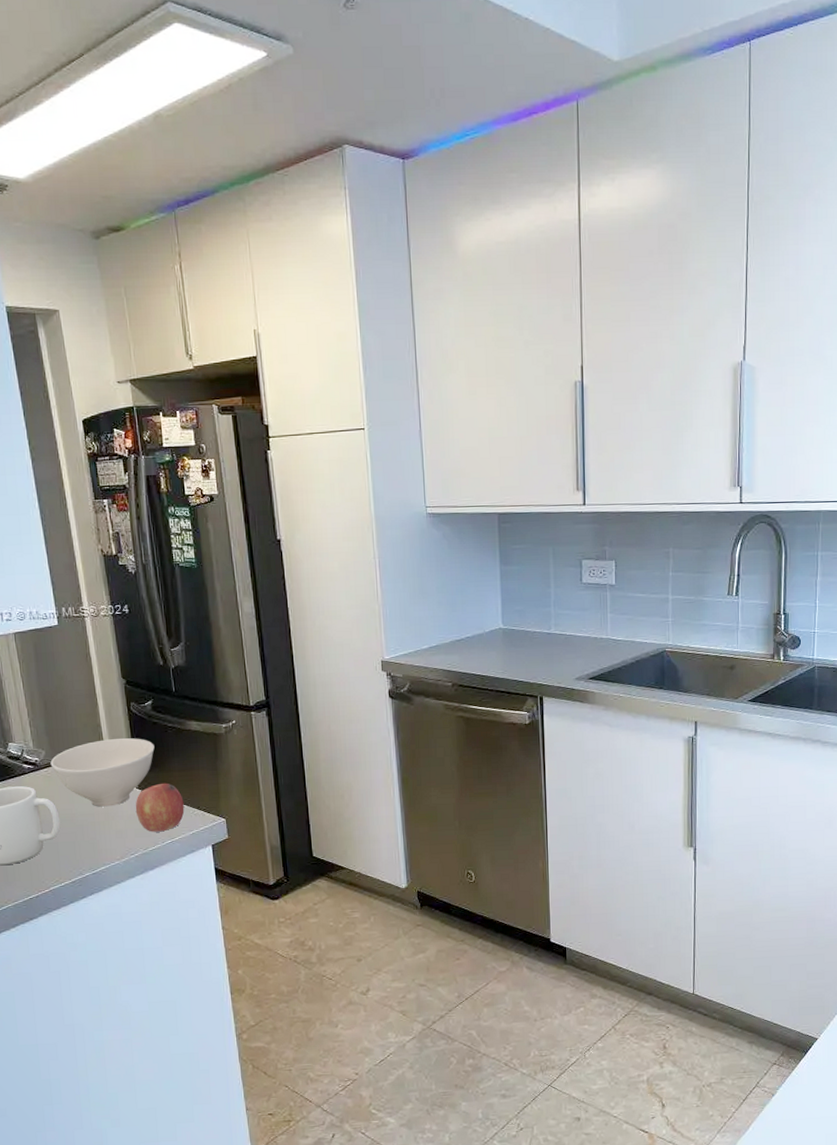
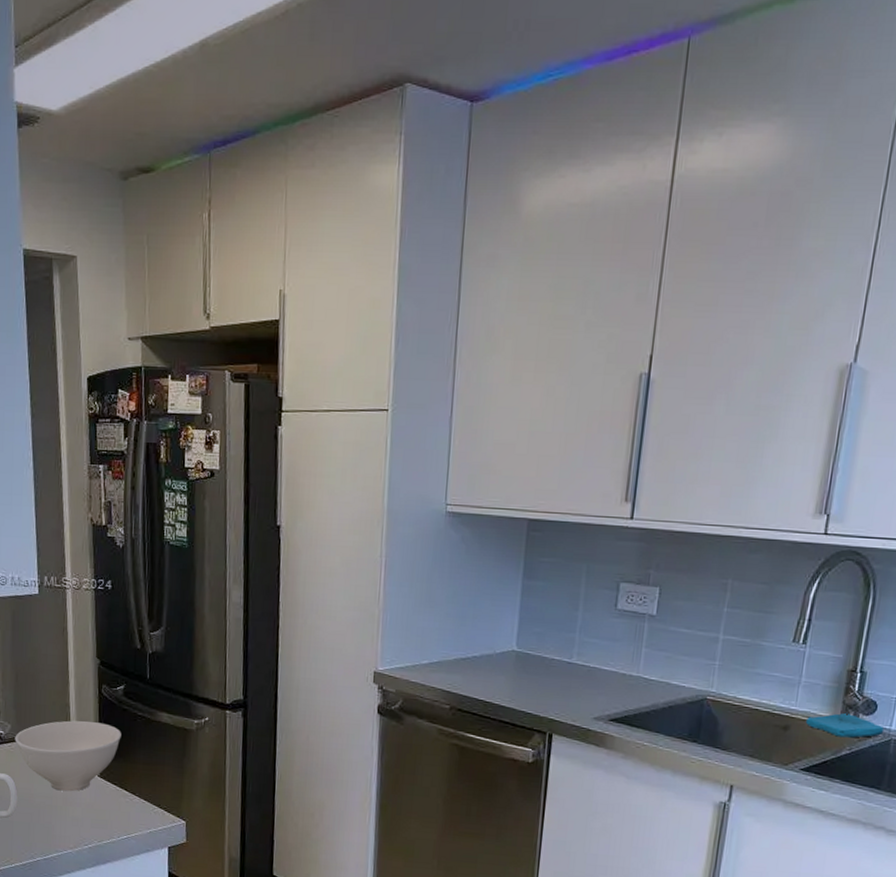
fruit: present [135,782,185,832] -> none [94,774,145,826]
sponge: none [746,649,809,670] -> present [805,712,884,738]

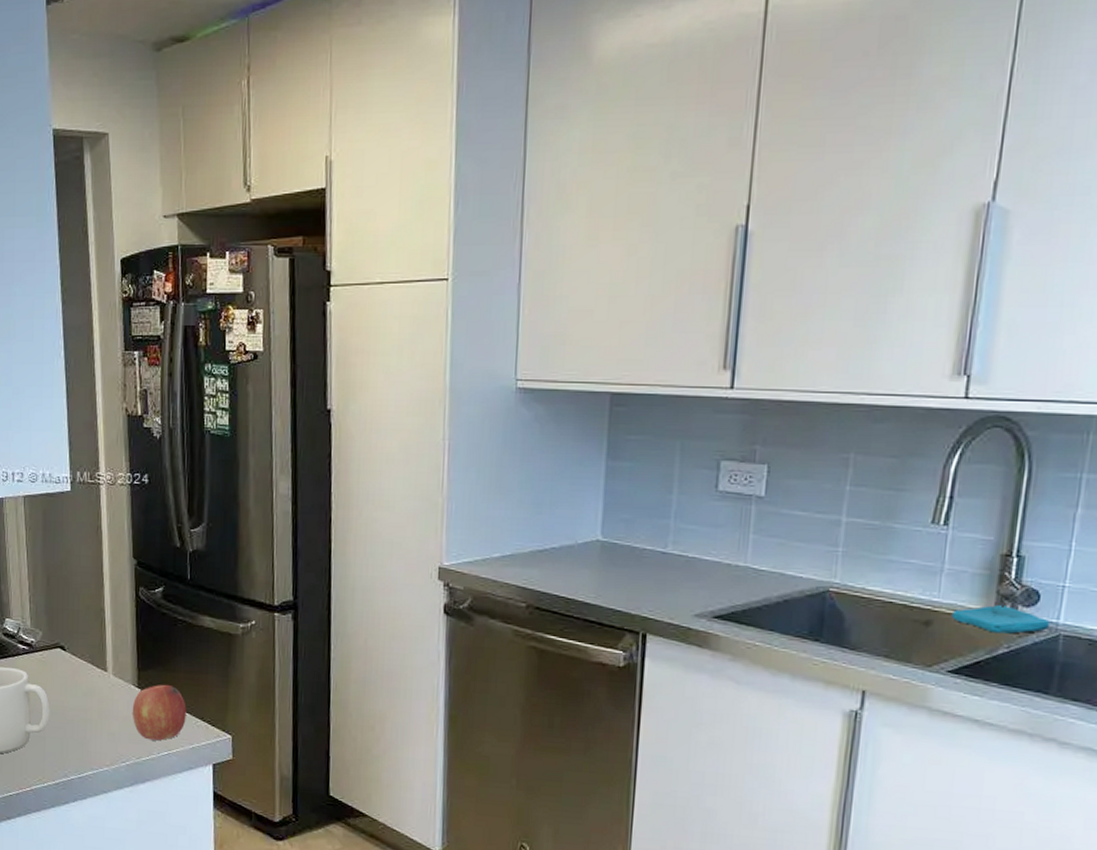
bowl: present [15,720,121,792] -> none [46,626,161,704]
fruit: none [94,774,145,826] -> present [132,684,187,741]

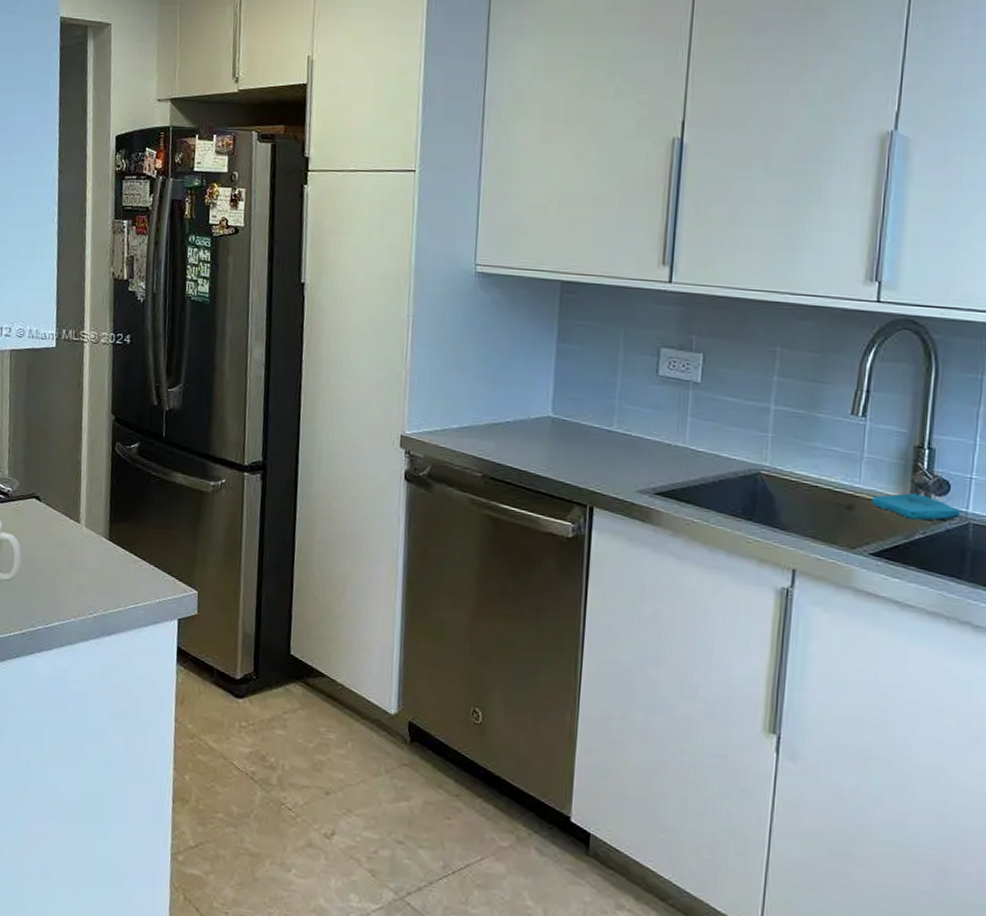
fruit: present [132,684,187,741] -> none [101,537,155,594]

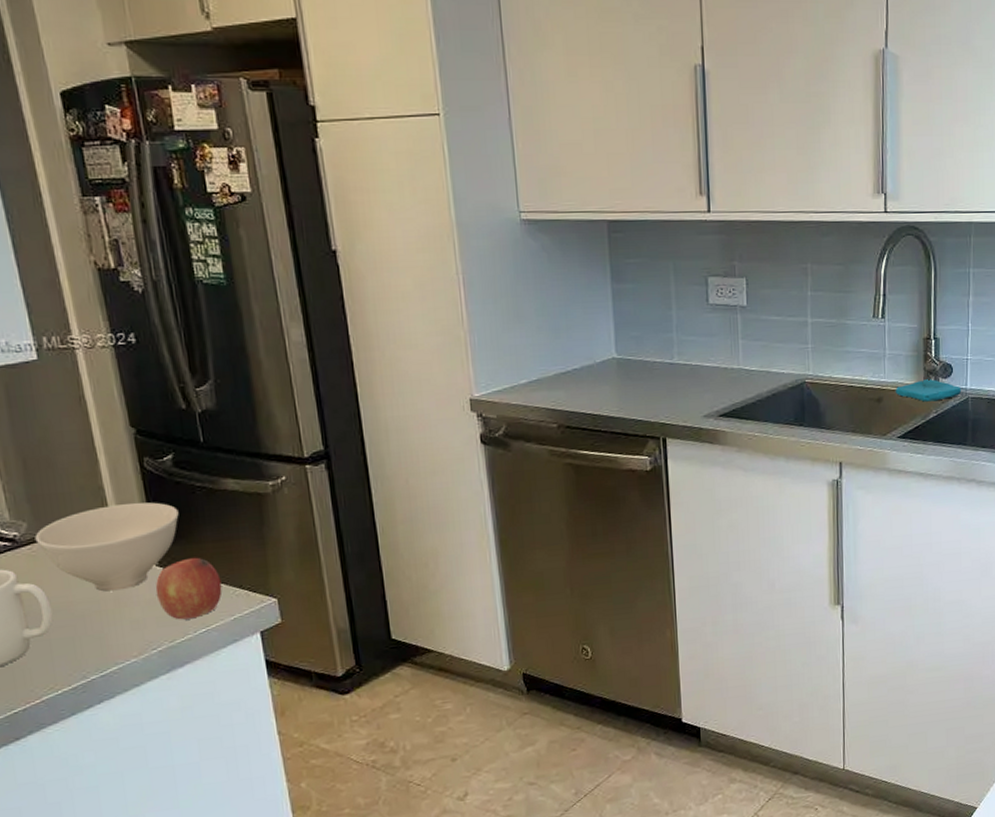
bowl: none [22,478,134,555] -> present [34,502,179,592]
fruit: none [101,537,155,594] -> present [155,557,223,620]

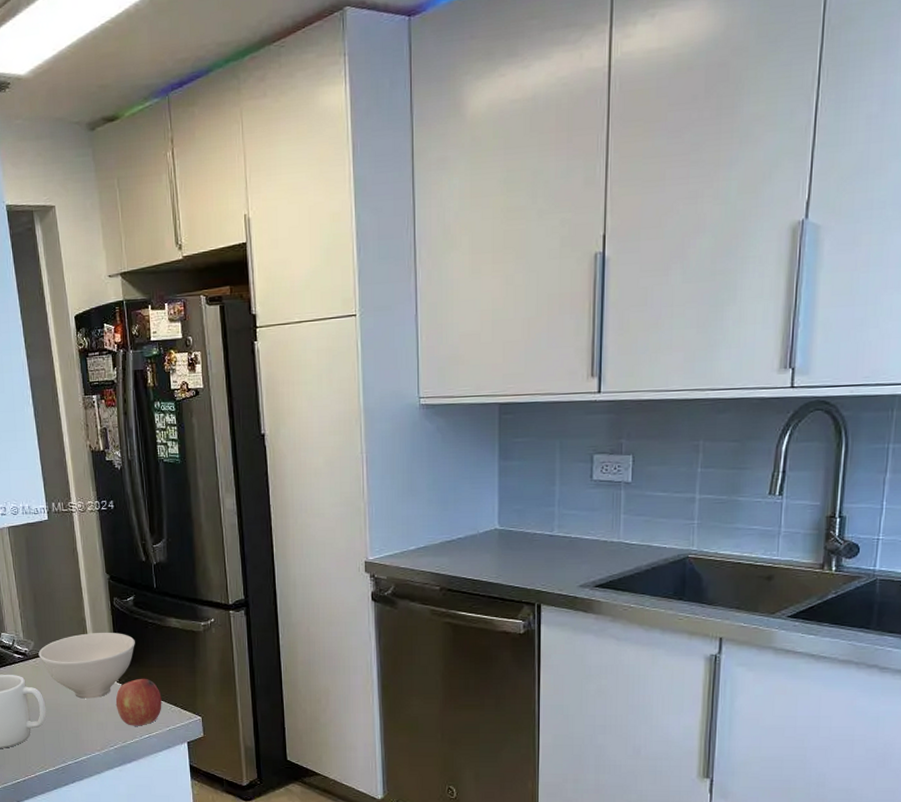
sponge: present [895,378,962,402] -> none [788,557,869,582]

